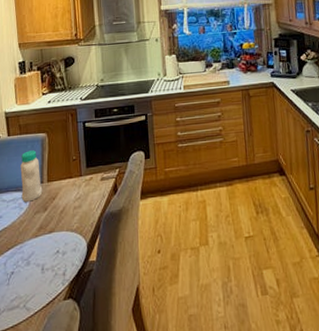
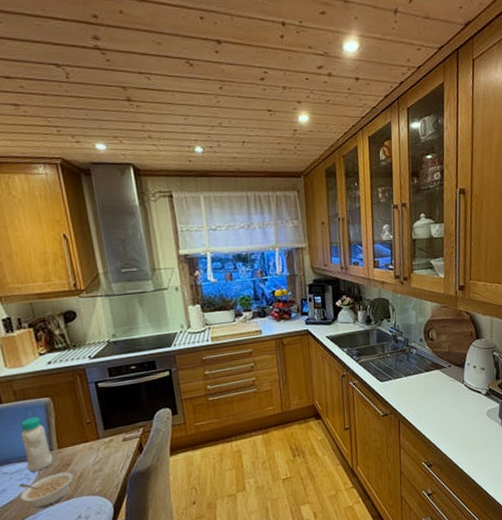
legume: none [12,205,57,239] -> present [18,471,74,509]

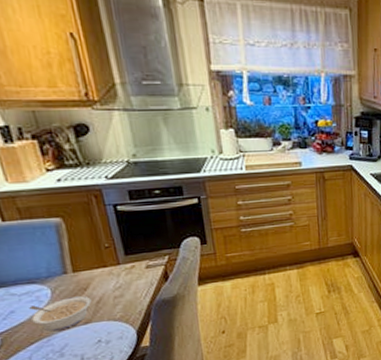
bottle: present [21,416,54,472] -> none [28,237,68,295]

